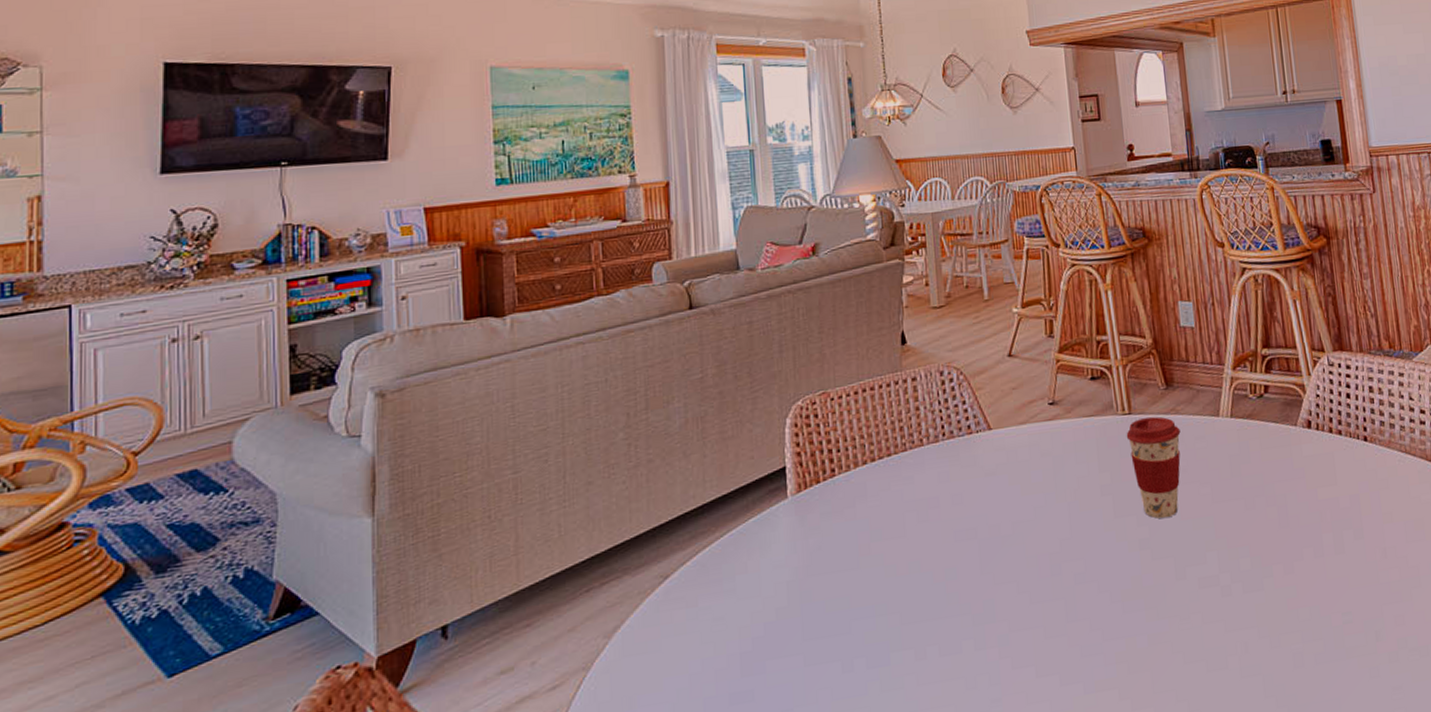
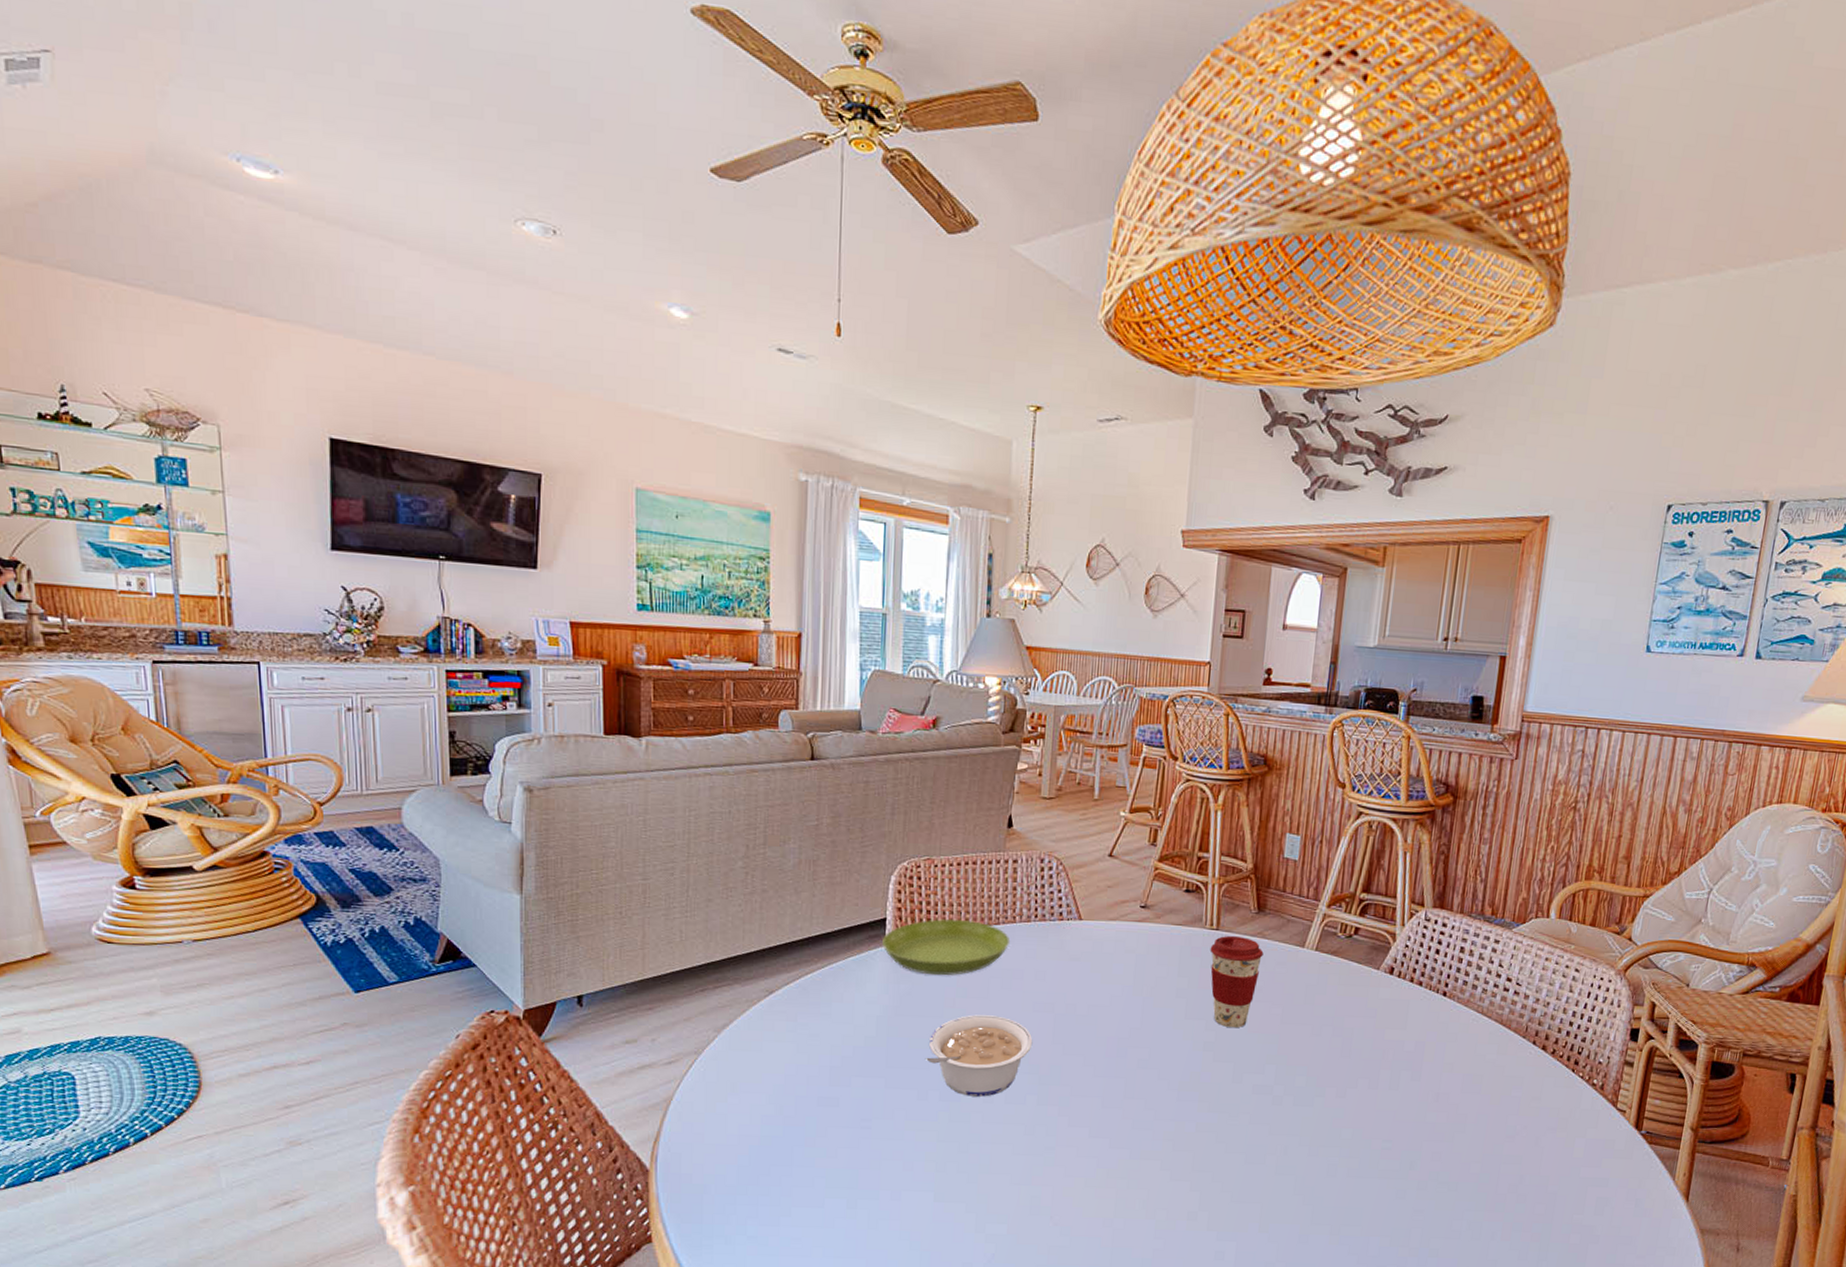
saucer: none [783,452,920,523] -> present [881,919,1009,976]
legume: none [845,554,960,657] -> present [925,1015,1033,1097]

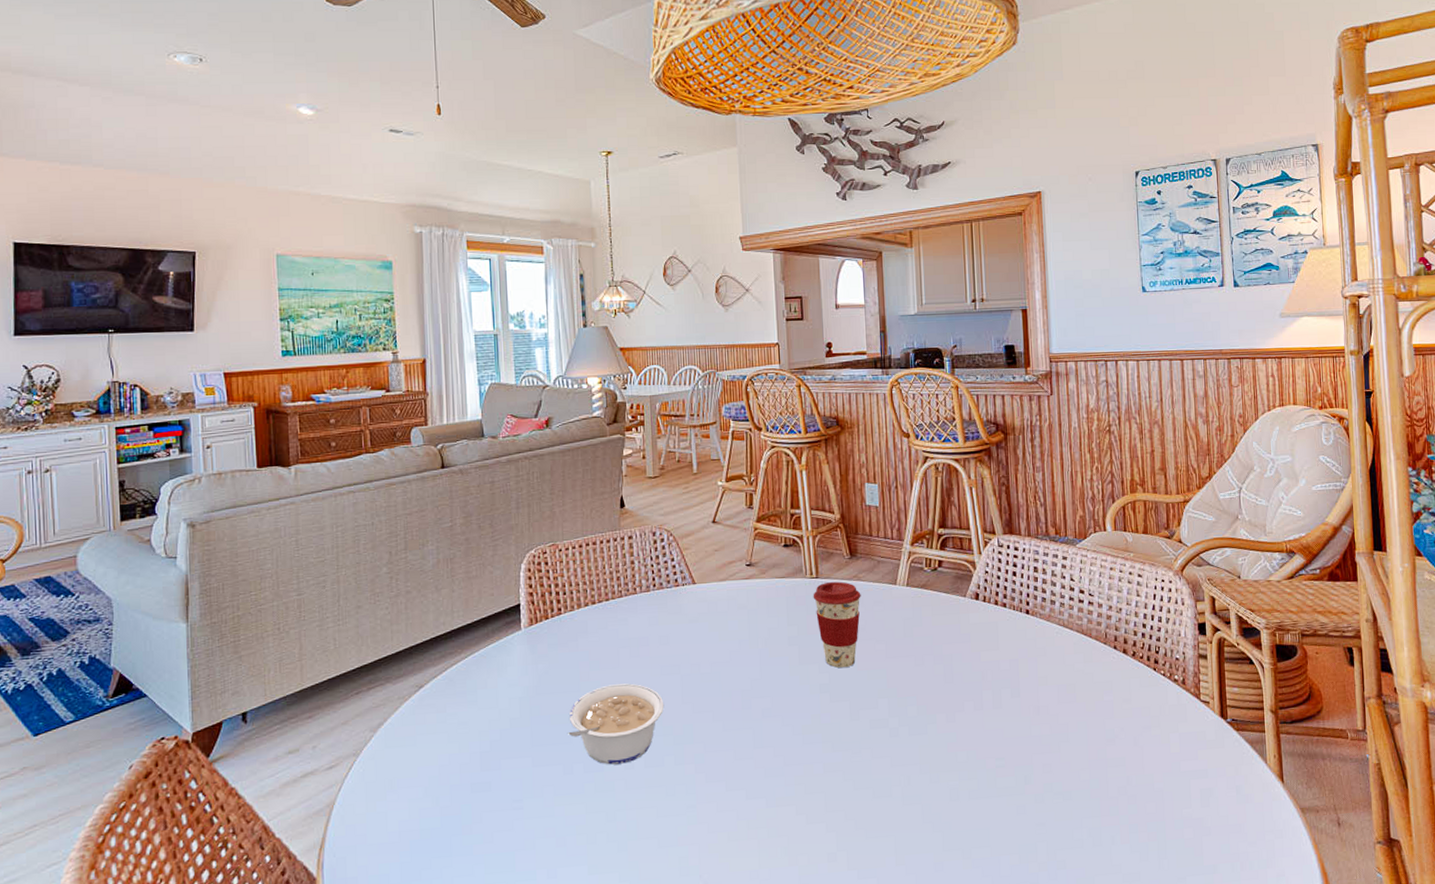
saucer: present [881,919,1009,976] -> none [517,597,633,652]

